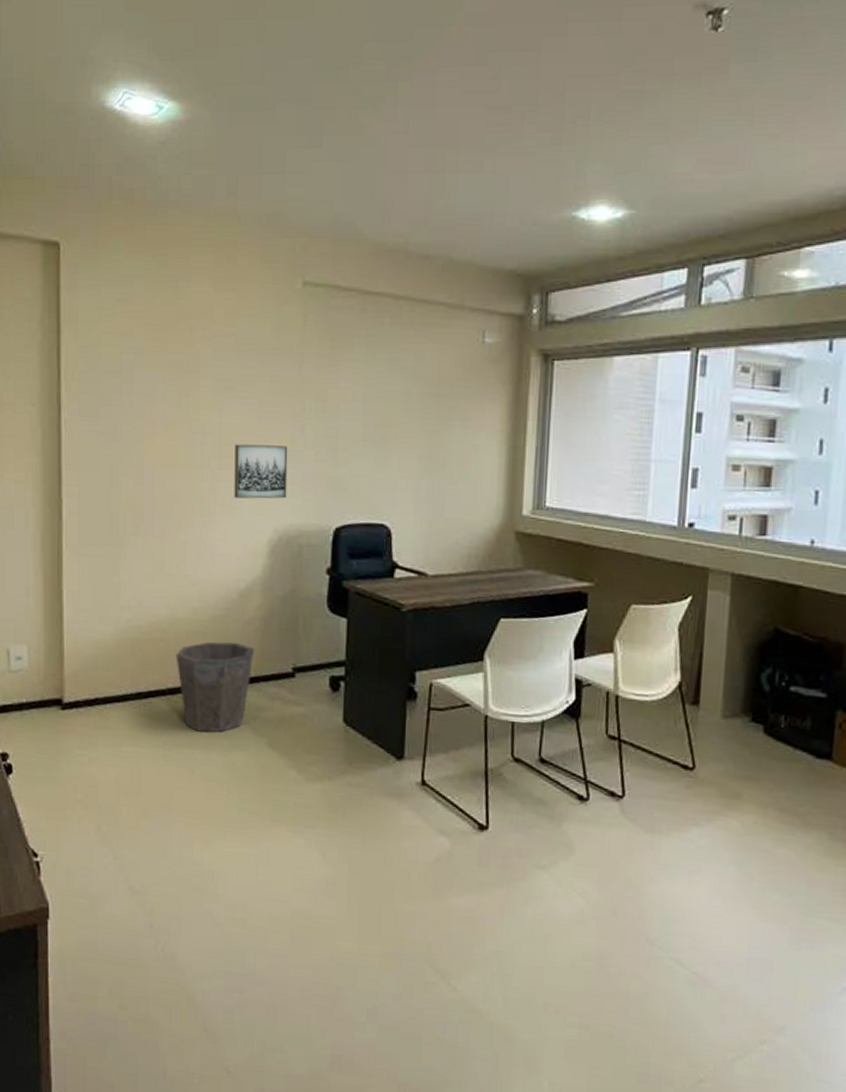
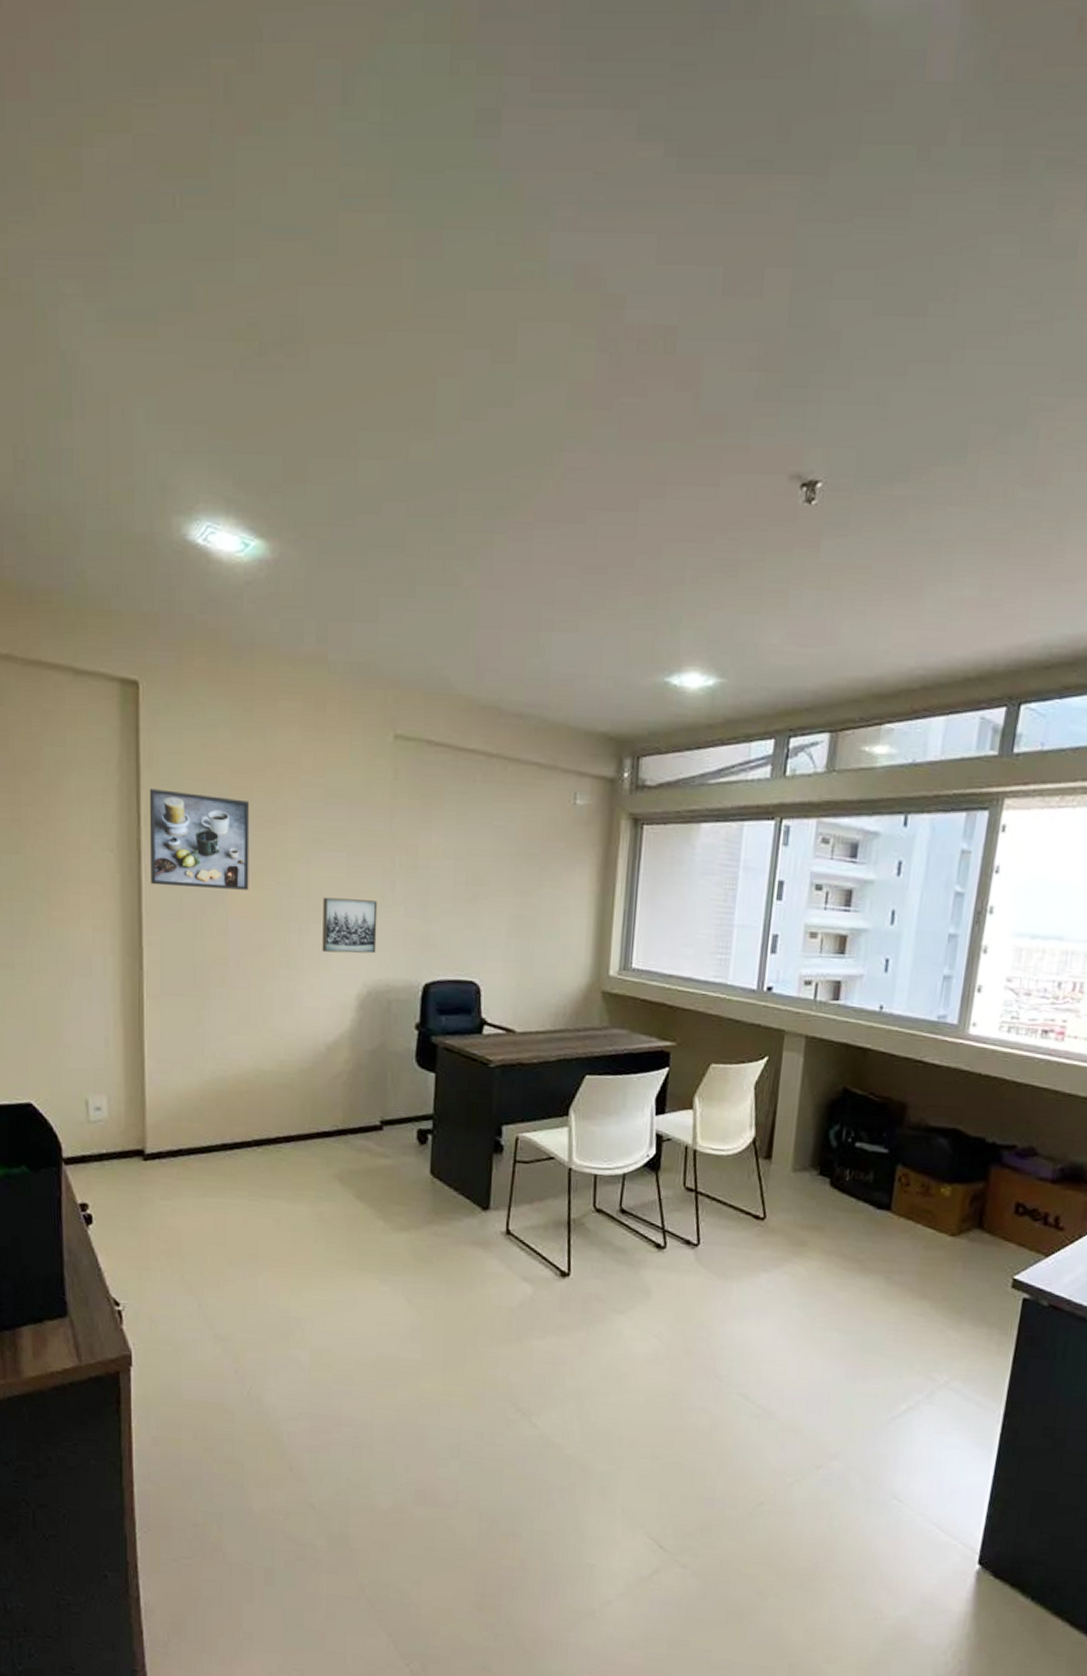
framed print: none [69,344,164,439] -> present [149,789,250,890]
waste bin: present [176,641,255,733] -> none [262,1094,343,1184]

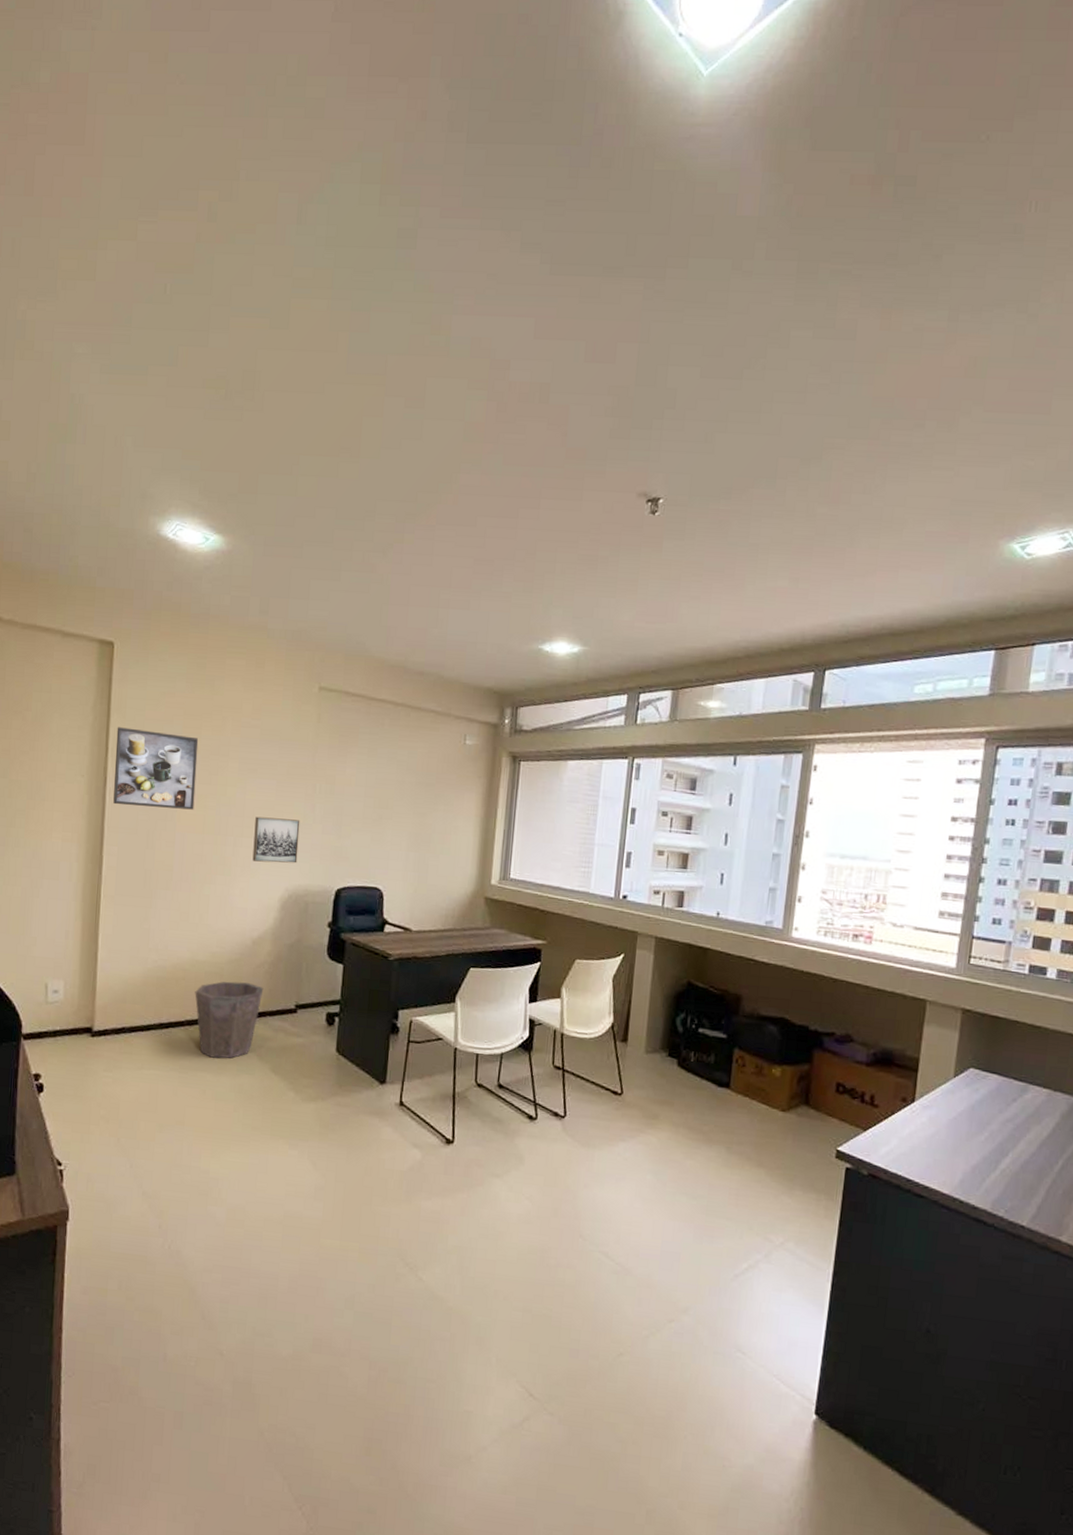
waste bin: none [262,1094,343,1184] -> present [195,981,264,1059]

